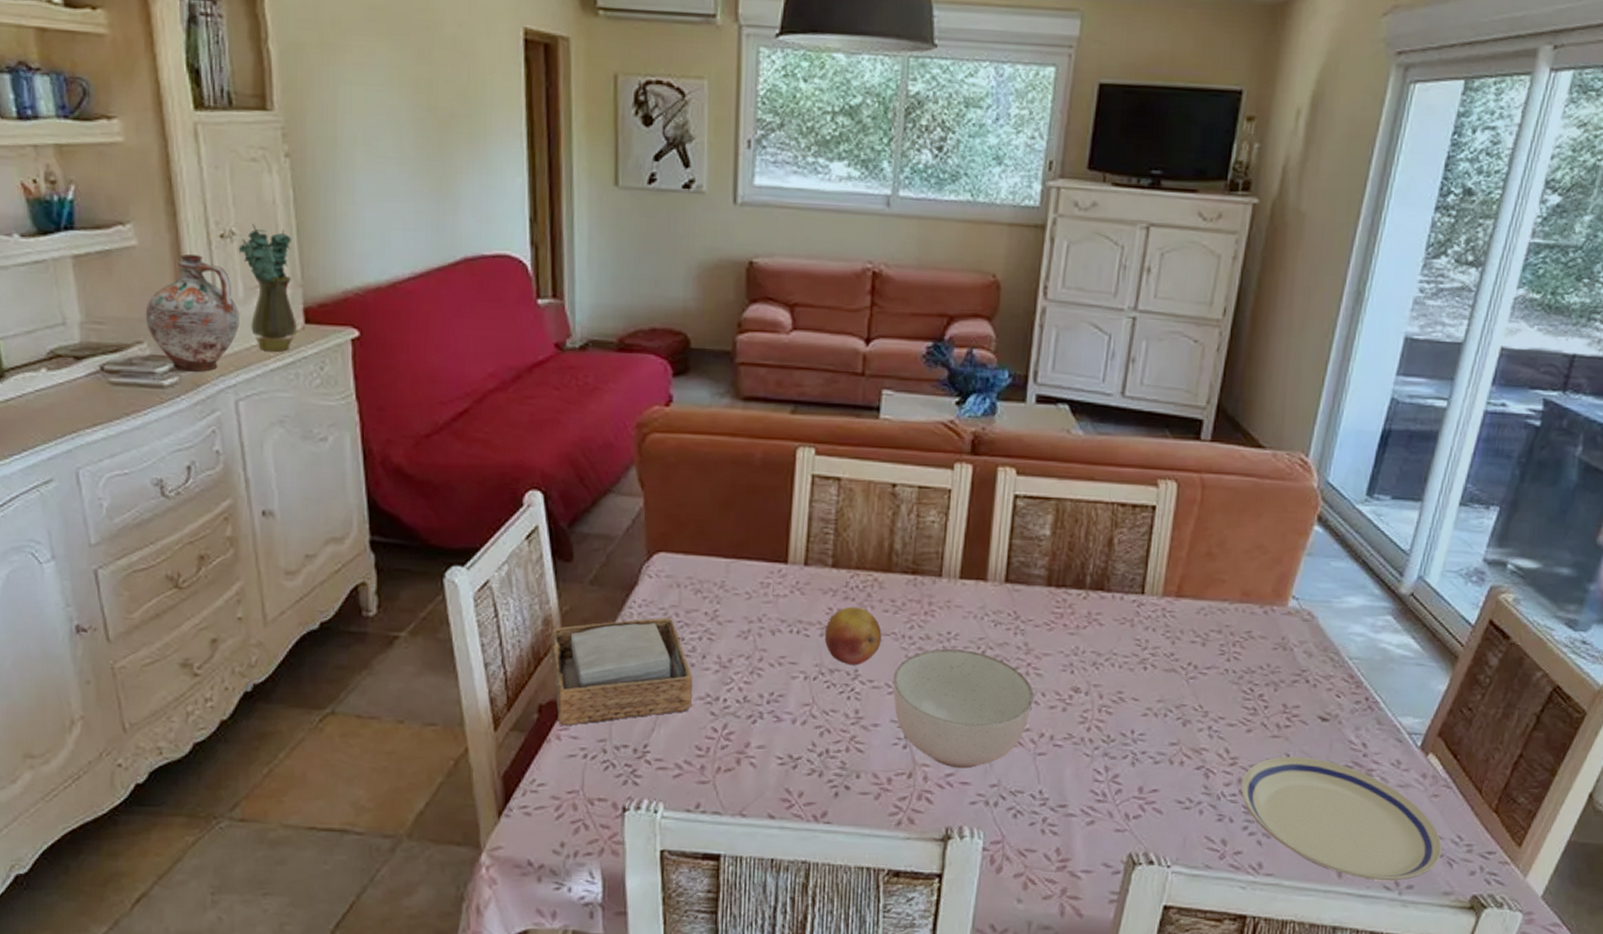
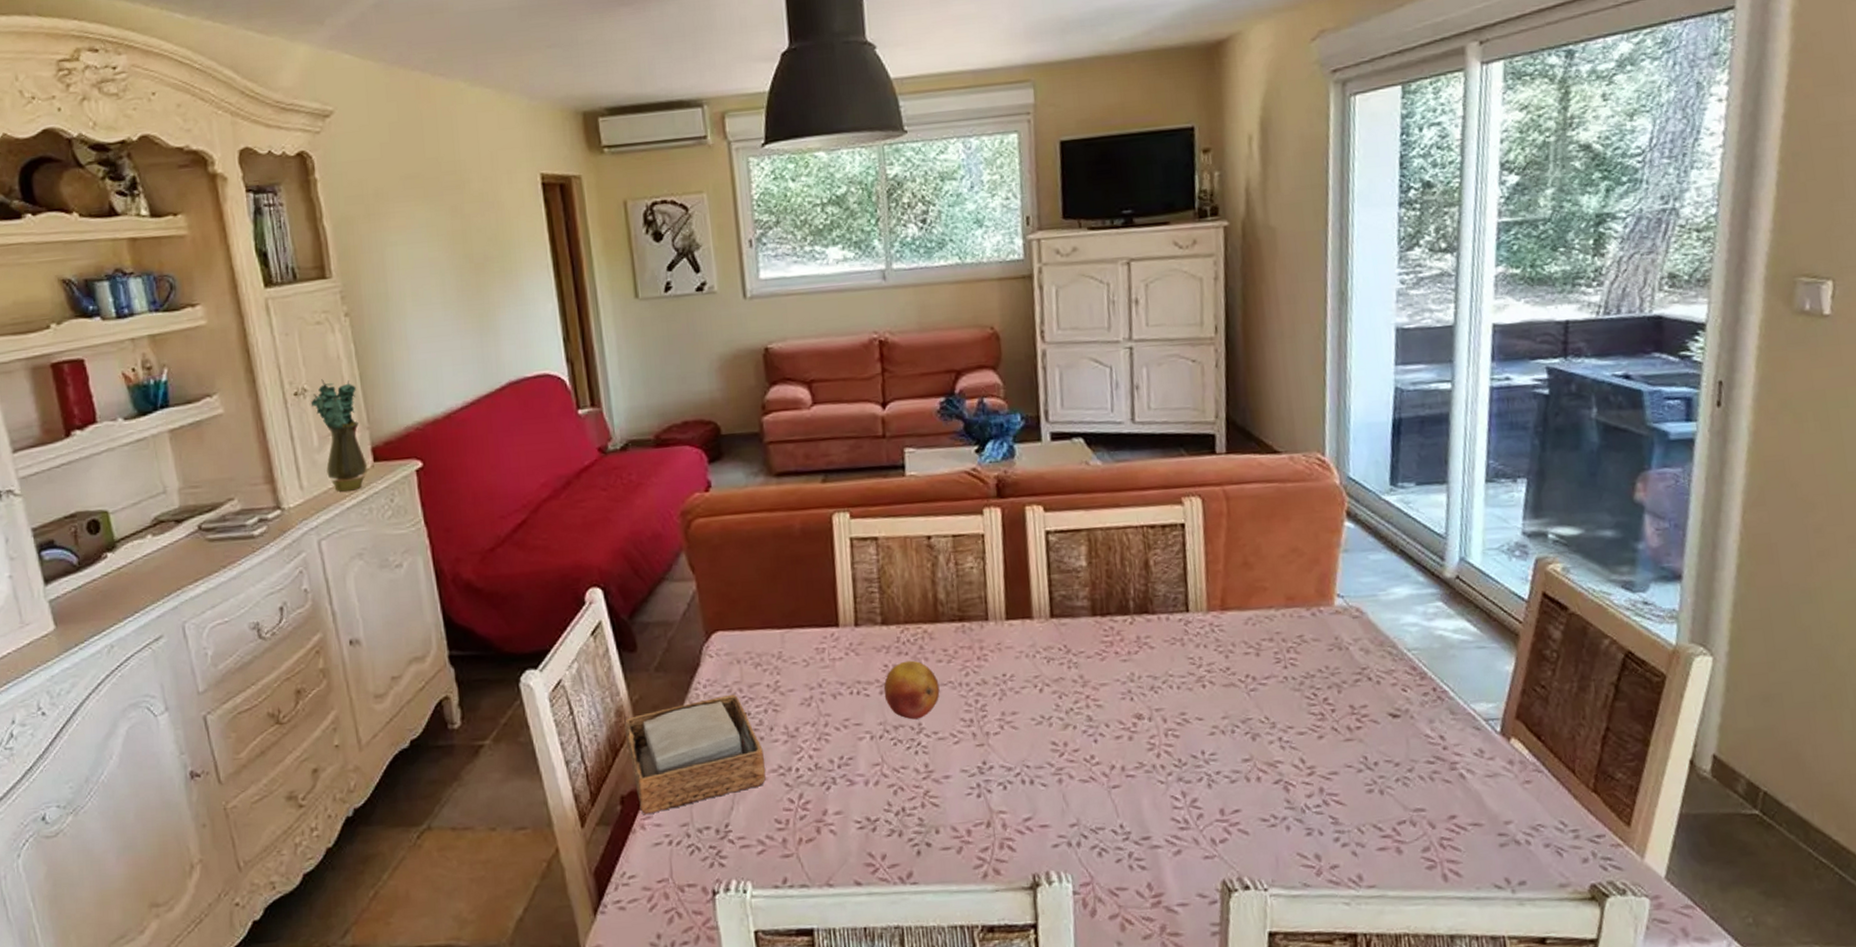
ceramic jug: present [145,254,239,373] -> none [234,414,317,521]
bowl: present [893,649,1034,769] -> none [956,690,1098,812]
plate: present [1241,757,1442,882] -> none [1323,757,1548,880]

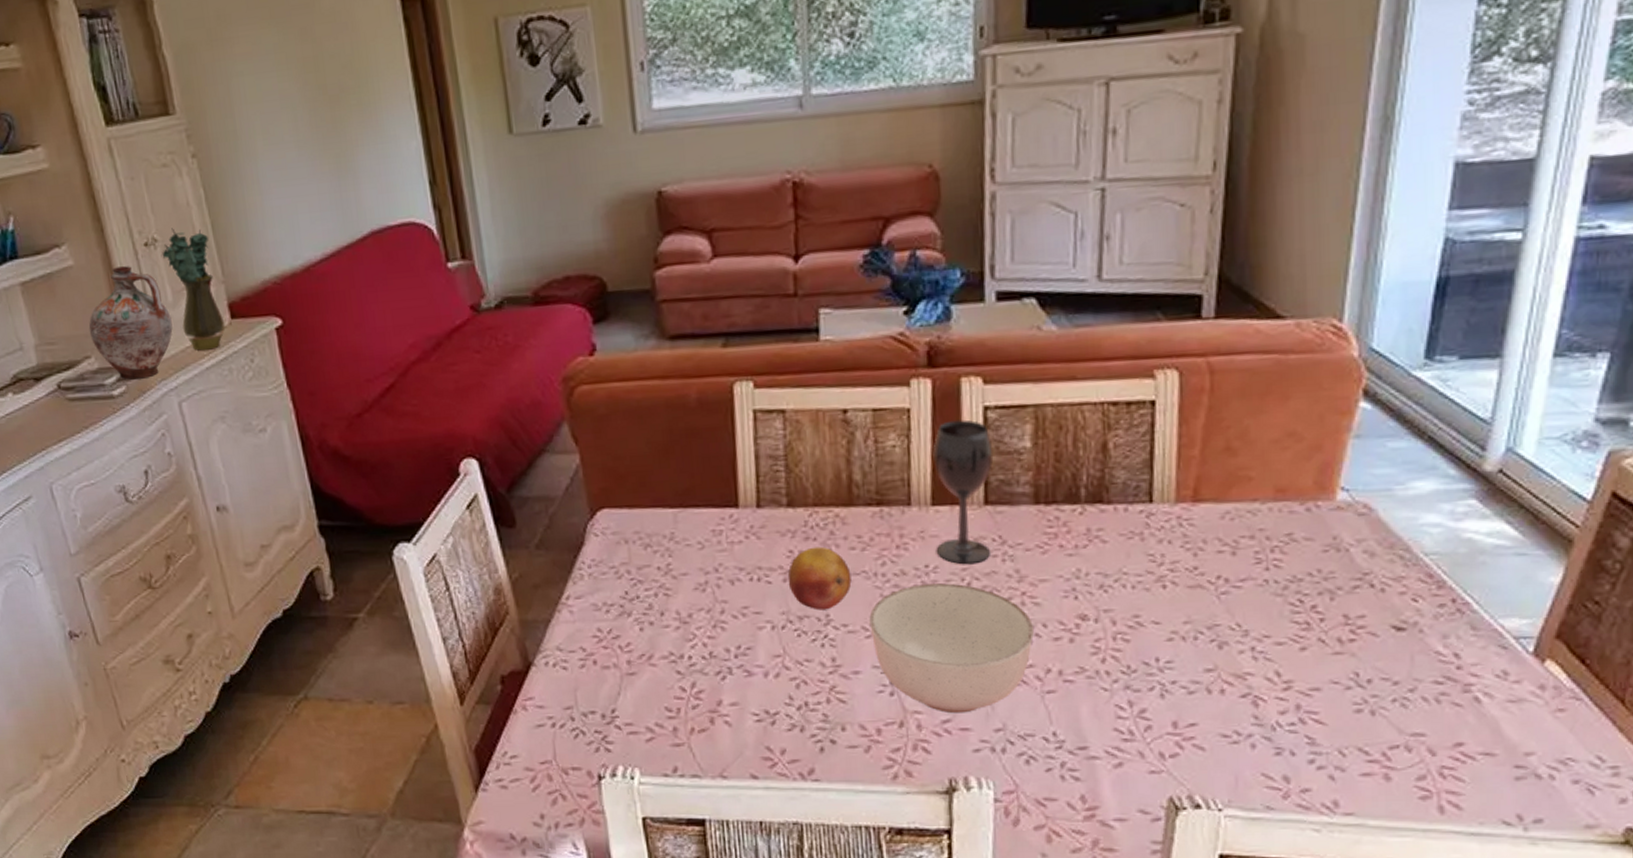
ceramic jug: none [234,414,317,521] -> present [89,266,173,381]
napkin holder: present [624,694,766,814] -> none [503,575,656,695]
bowl: none [956,690,1098,812] -> present [869,583,1034,714]
wine glass: none [1004,543,1058,673] -> present [932,420,994,565]

